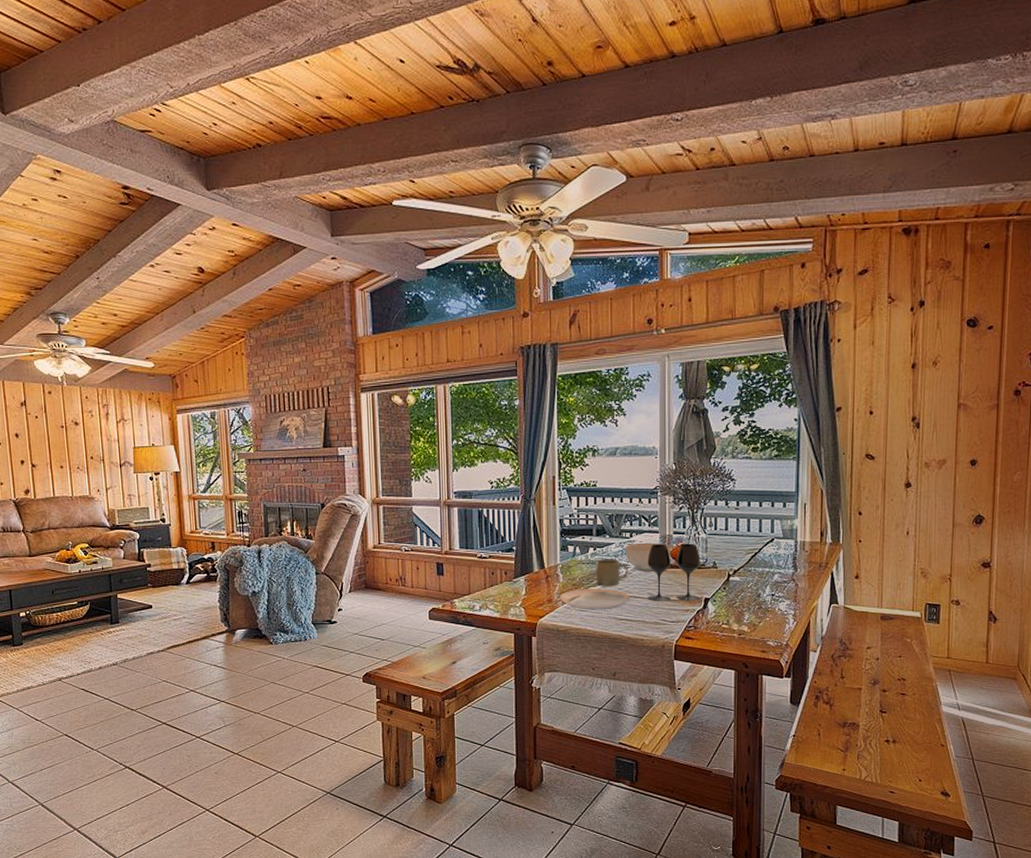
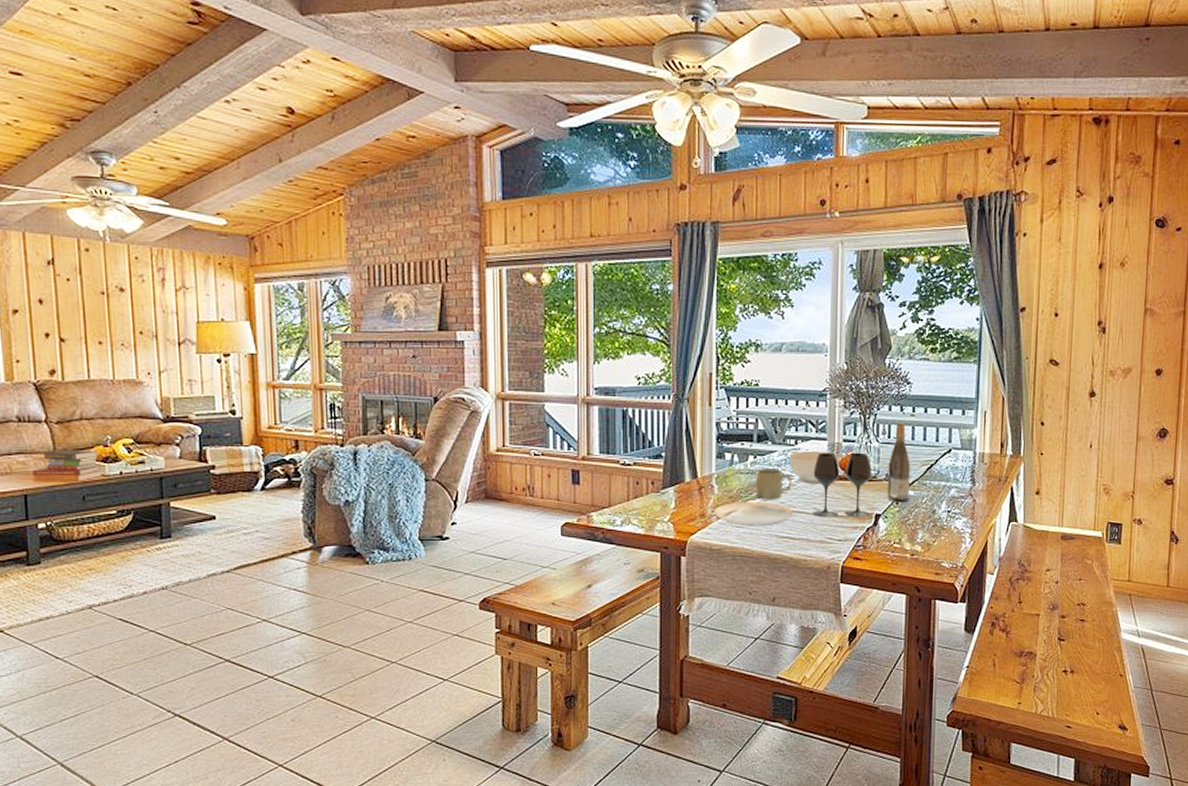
books: none [14,553,66,580] -> present [32,450,102,483]
wine bottle: none [715,515,736,588] -> present [887,422,910,503]

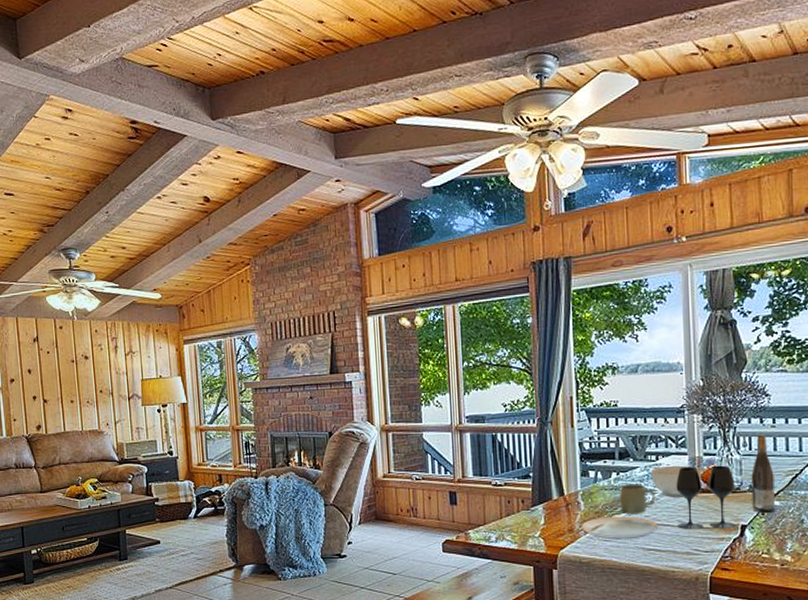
books: present [32,450,102,483] -> none [26,489,76,517]

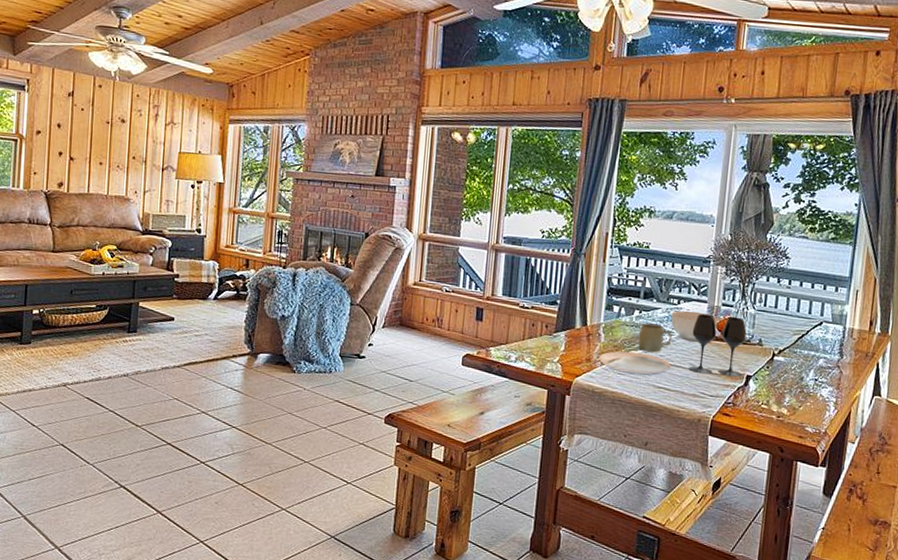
wine bottle: present [751,434,775,514] -> none [759,292,783,368]

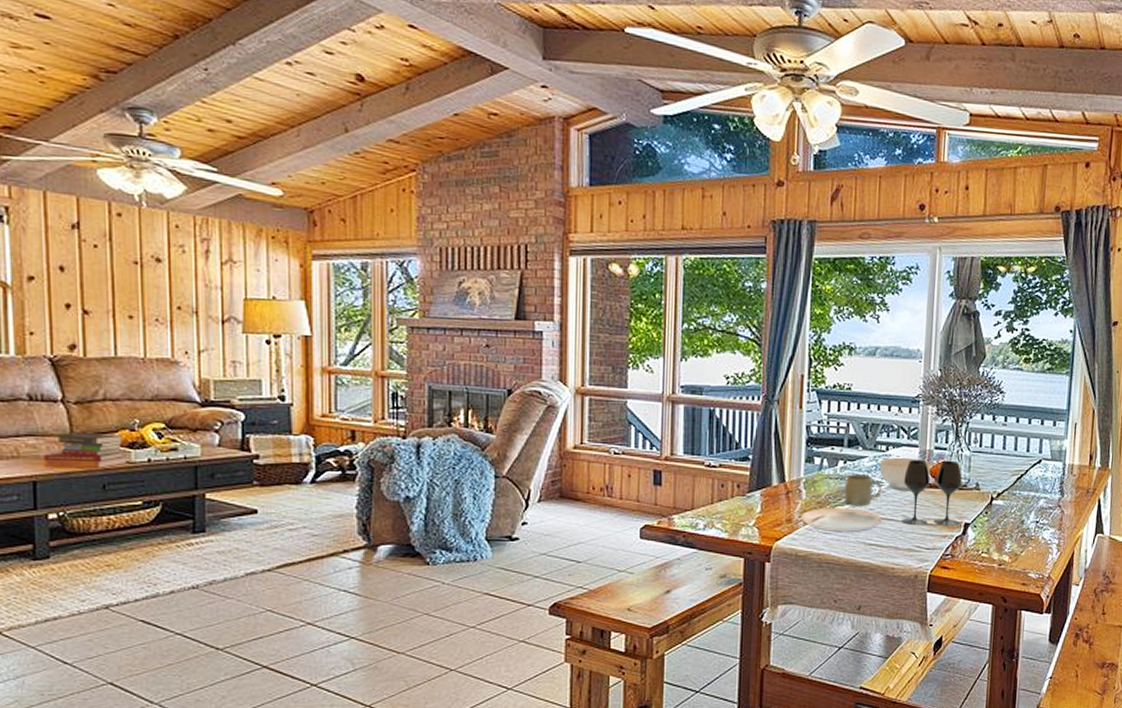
books: none [34,249,89,278] -> present [43,433,127,469]

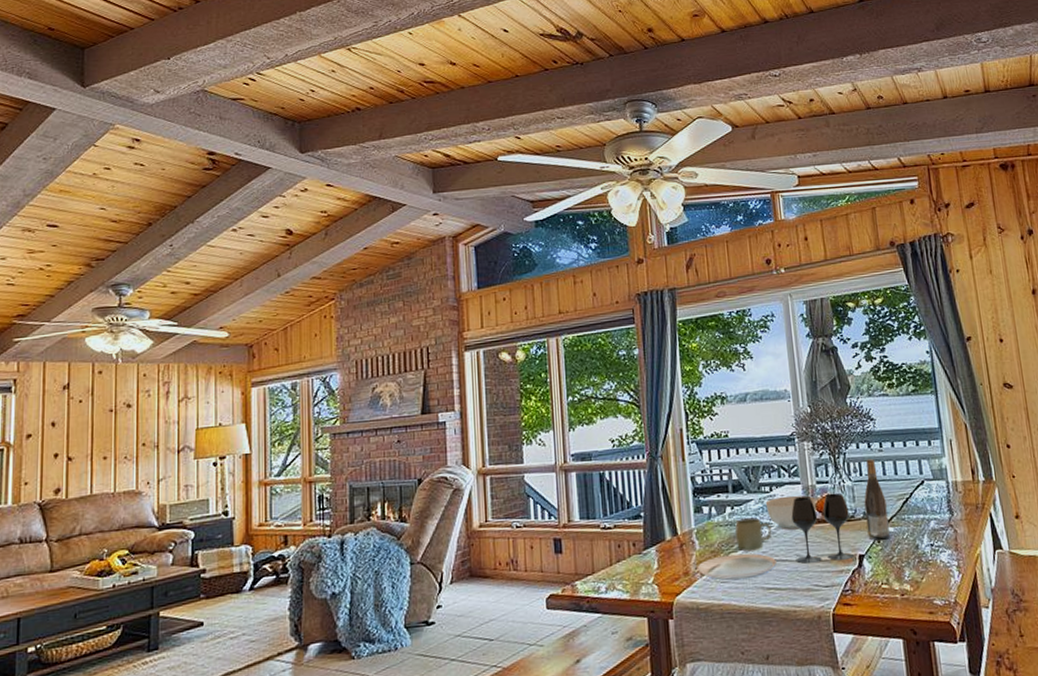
books: present [43,433,127,469] -> none [27,565,96,604]
wine bottle: none [976,431,1001,513] -> present [864,458,890,542]

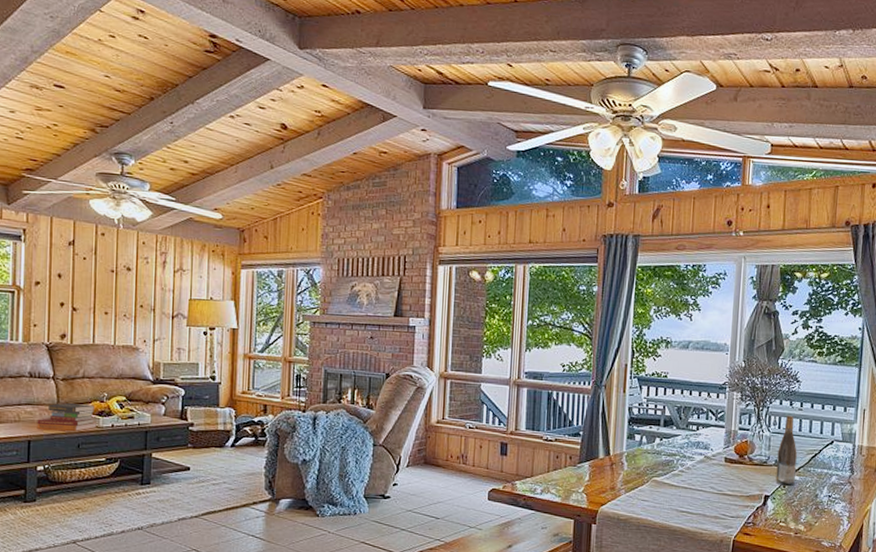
books: none [27,565,96,604] -> present [37,403,97,431]
plate: present [697,553,777,581] -> none [622,478,692,501]
mug: present [735,517,772,552] -> none [660,450,693,479]
bowl: present [765,495,817,530] -> none [691,436,736,466]
wine glass: present [791,493,855,565] -> none [709,438,763,498]

